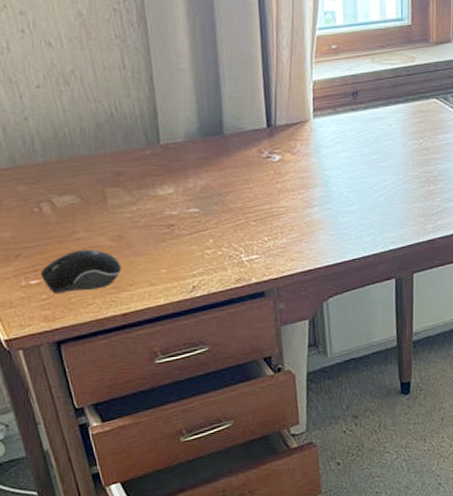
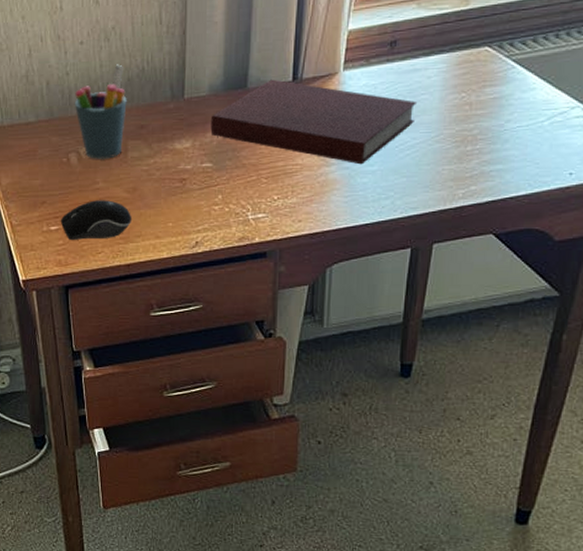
pen holder: none [38,109,100,209] -> present [74,64,127,160]
notebook: none [190,126,384,205] -> present [210,79,418,165]

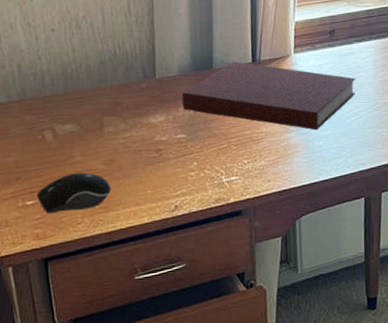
pen holder: present [74,64,127,160] -> none [47,49,101,136]

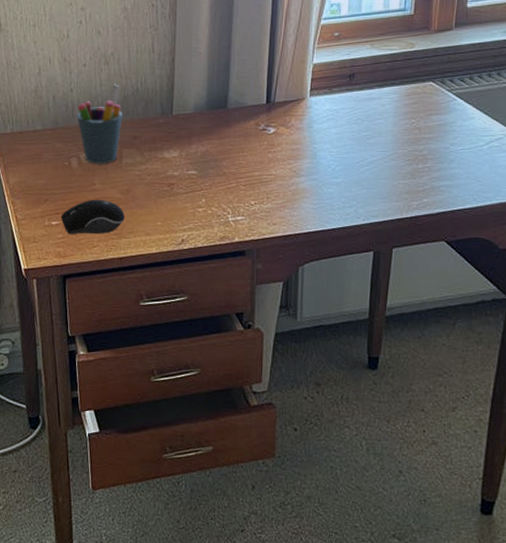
pen holder: none [47,49,101,136] -> present [76,84,123,165]
notebook: present [181,61,357,131] -> none [195,102,374,177]

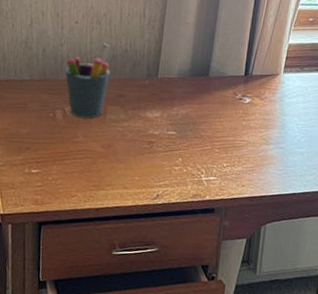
computer mouse: present [60,200,126,234] -> none [41,151,105,185]

